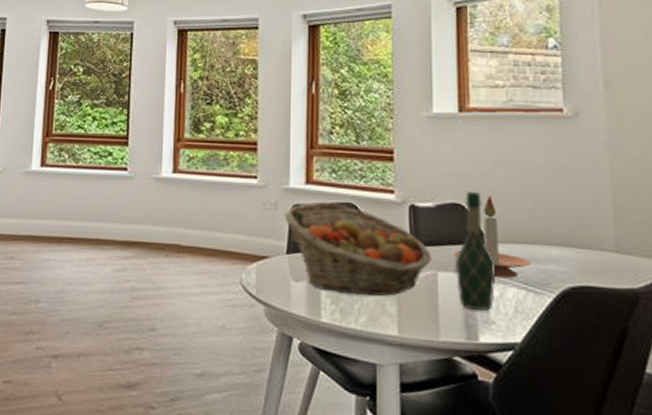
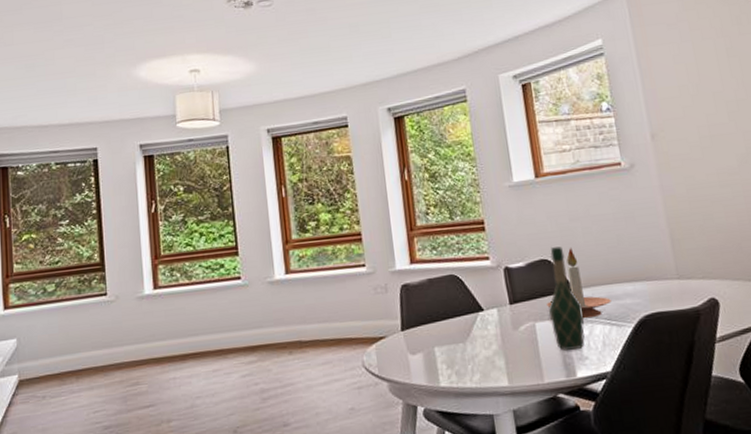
fruit basket: present [284,203,431,297] -> none [394,277,529,358]

